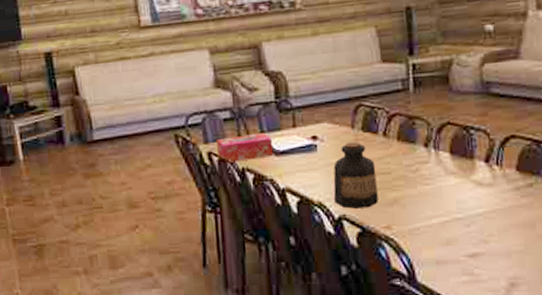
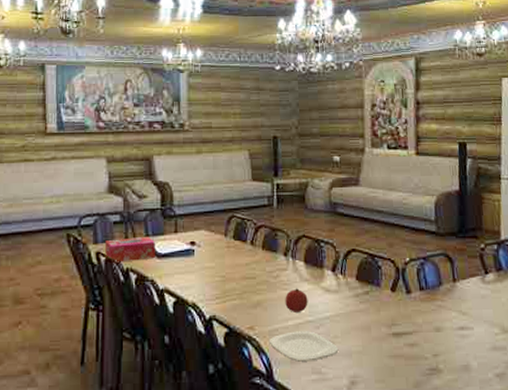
bottle: present [333,142,378,209] -> none [206,249,244,310]
plate: none [410,228,495,262] -> present [270,330,339,362]
fruit: none [427,182,456,209] -> present [285,288,308,312]

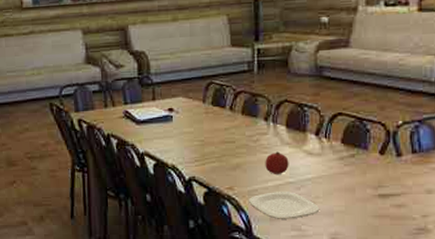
tissue box: present [105,236,155,263] -> none [86,104,134,129]

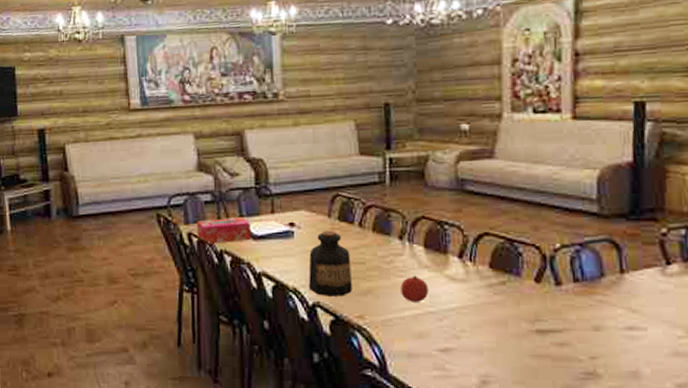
tissue box: none [86,104,134,129] -> present [197,216,251,244]
bottle: none [185,114,223,172] -> present [308,231,352,297]
plate: present [249,190,320,219] -> none [383,321,467,356]

